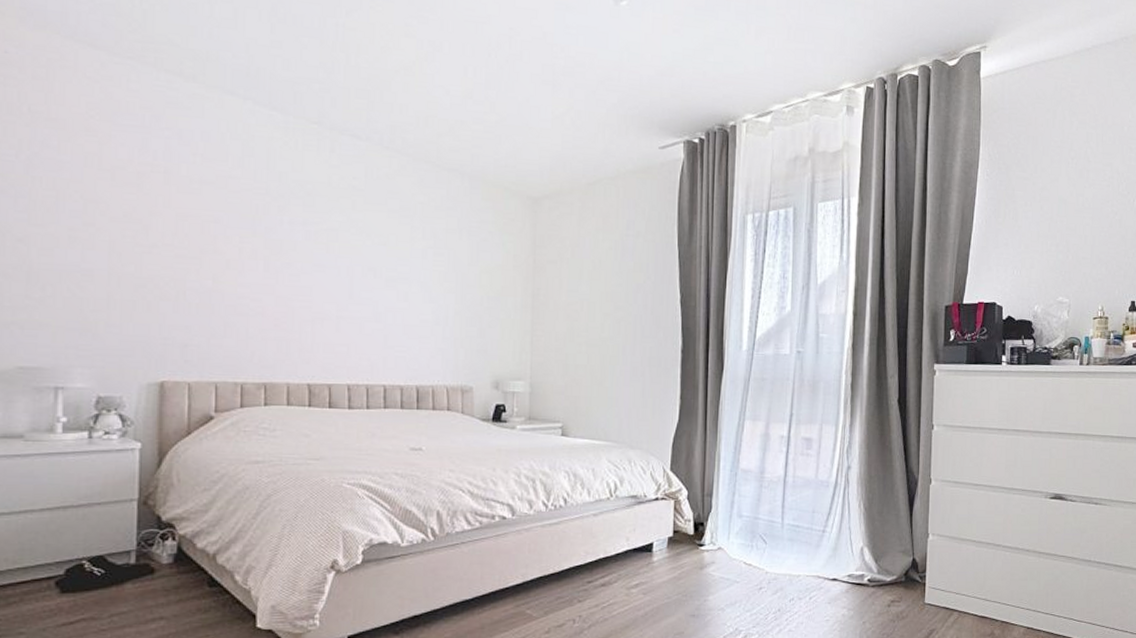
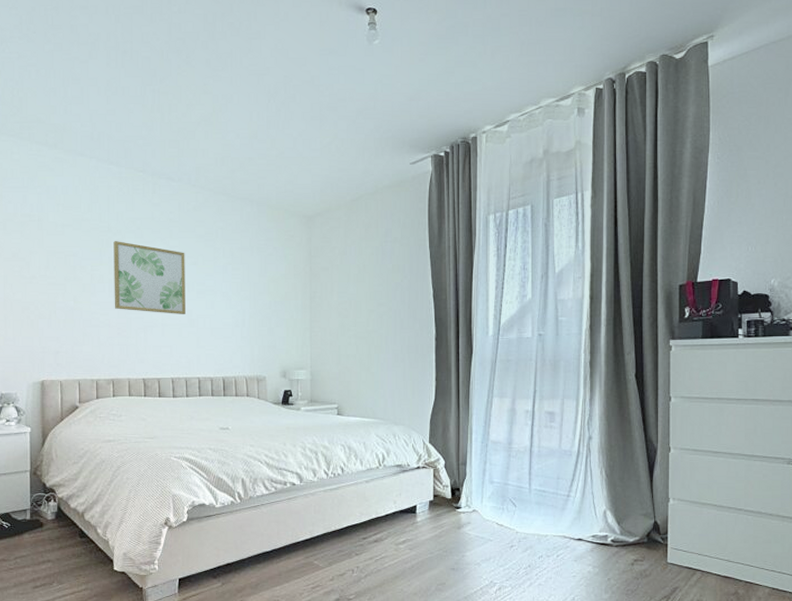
wall art: none [270,208,372,306] -> present [113,241,185,314]

